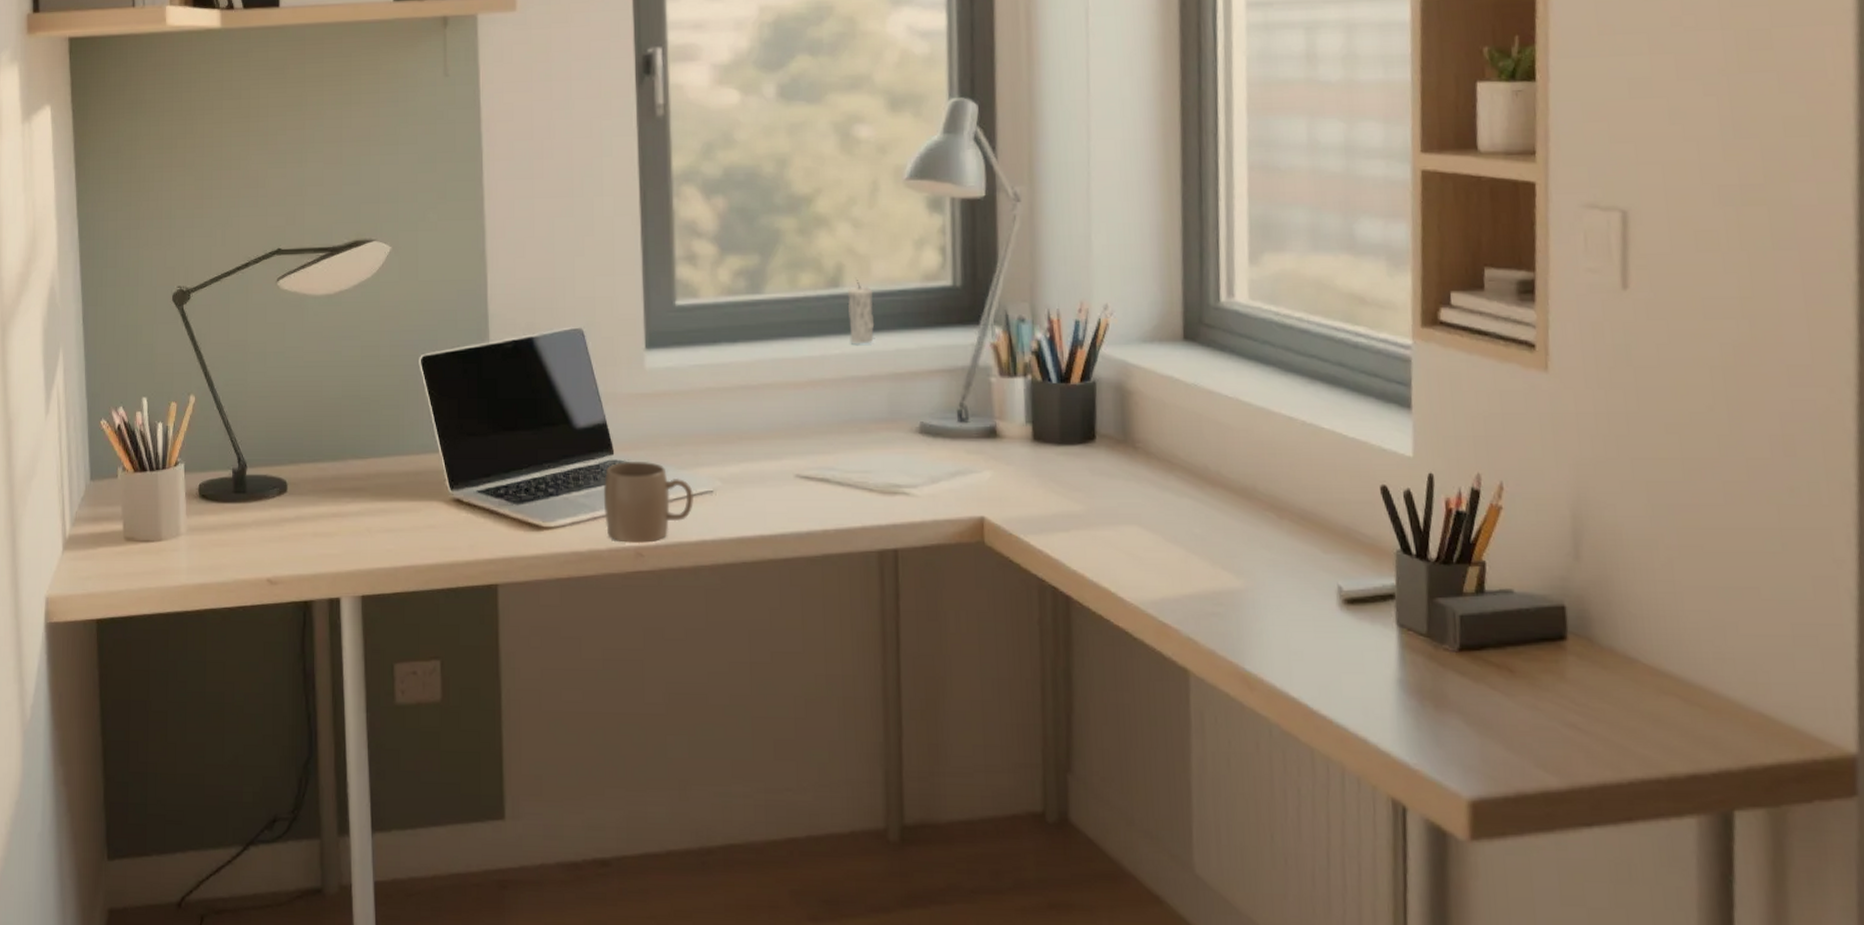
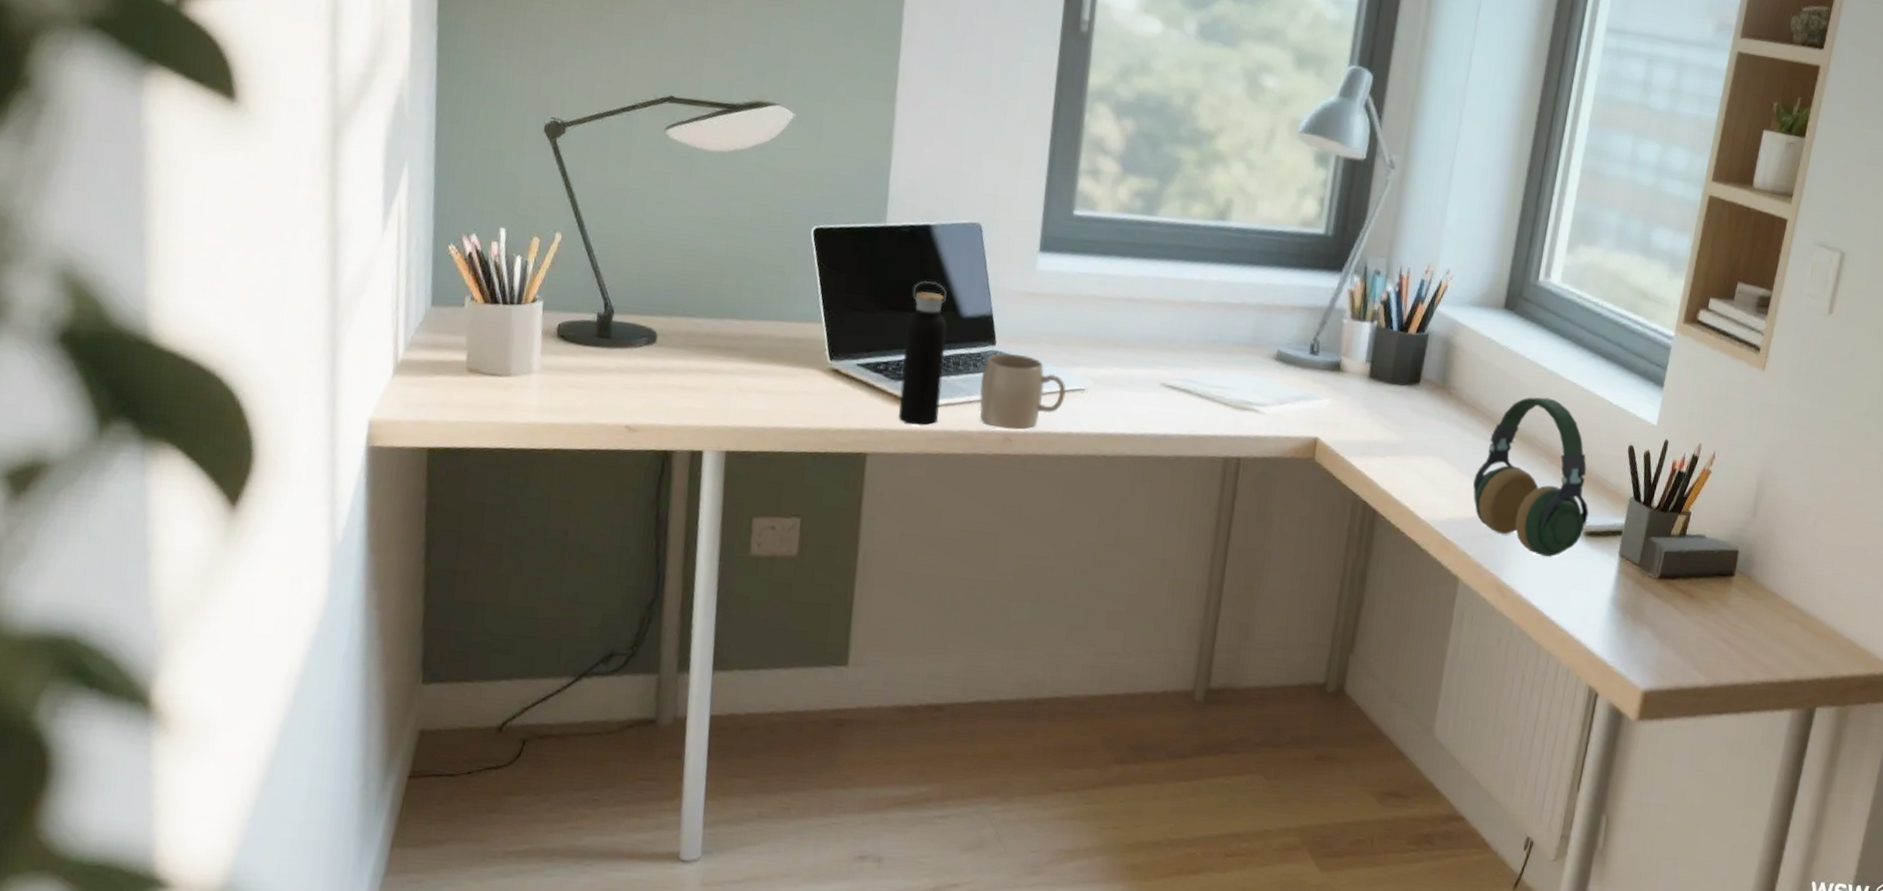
water bottle: none [521,396,565,549] -> present [898,281,947,426]
candle: present [847,280,875,345] -> none [1228,216,1256,275]
headphones: none [1184,439,1345,634] -> present [1473,397,1590,557]

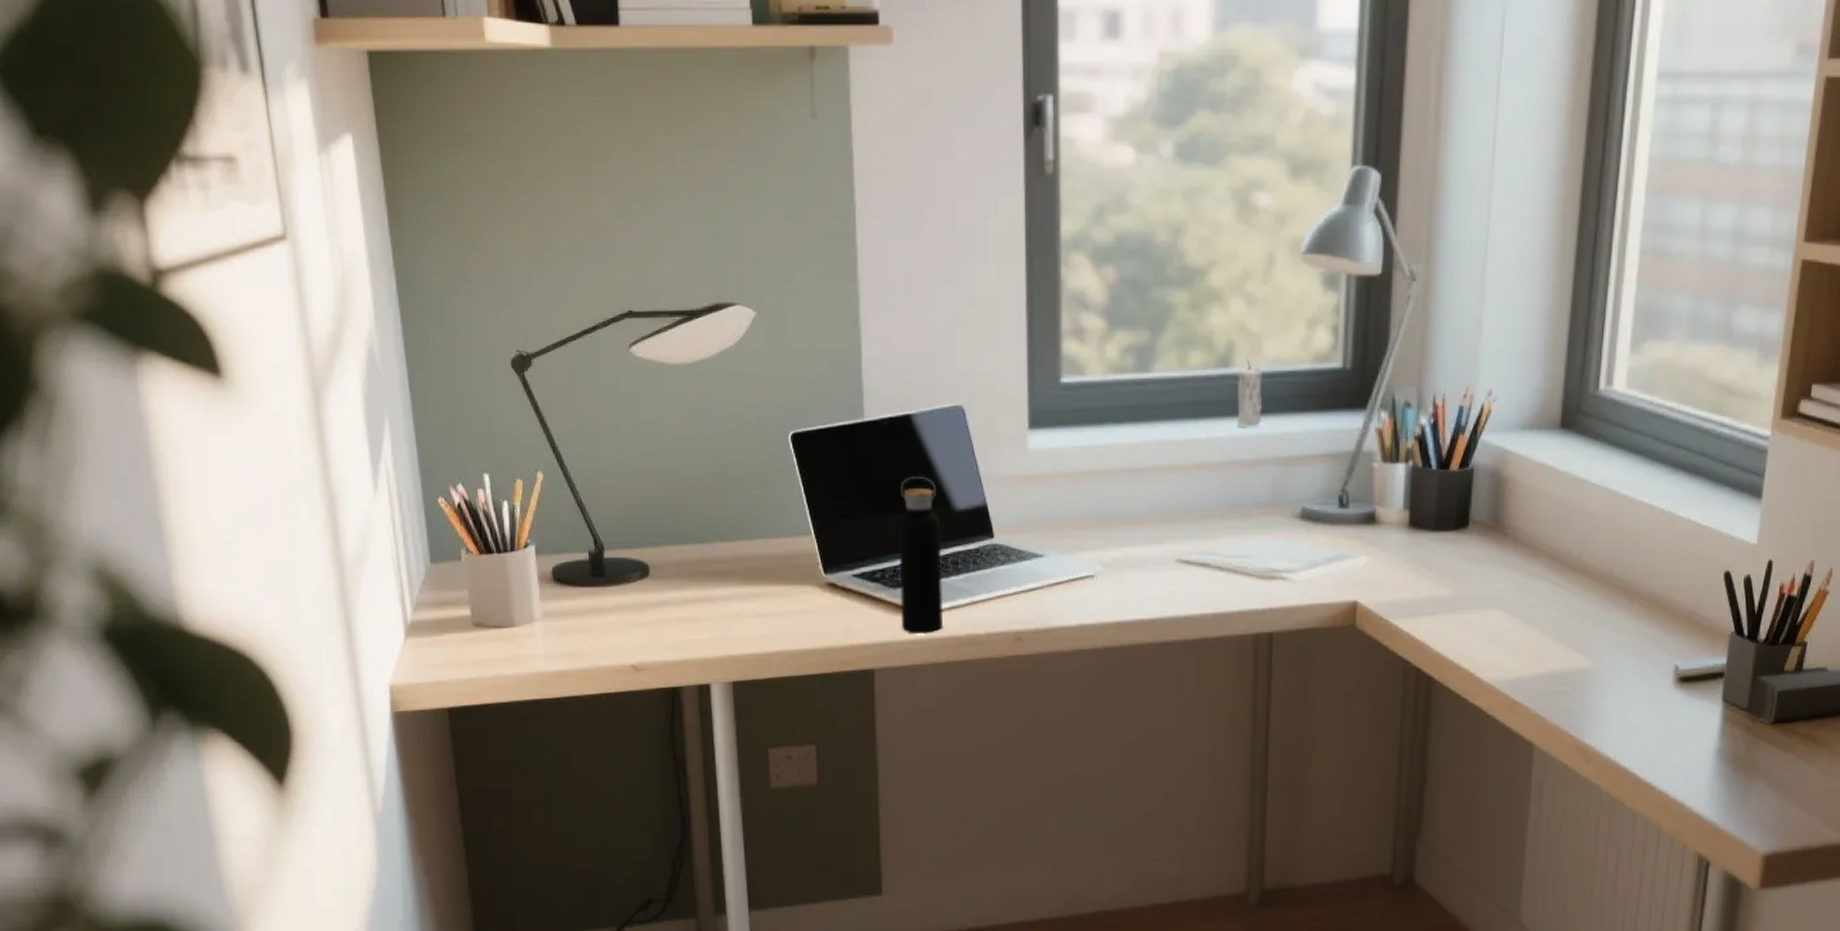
mug: present [979,353,1066,430] -> none [982,546,1074,629]
candle: none [1228,216,1256,275] -> present [1236,359,1263,427]
headphones: present [1473,397,1590,557] -> none [1540,526,1683,710]

